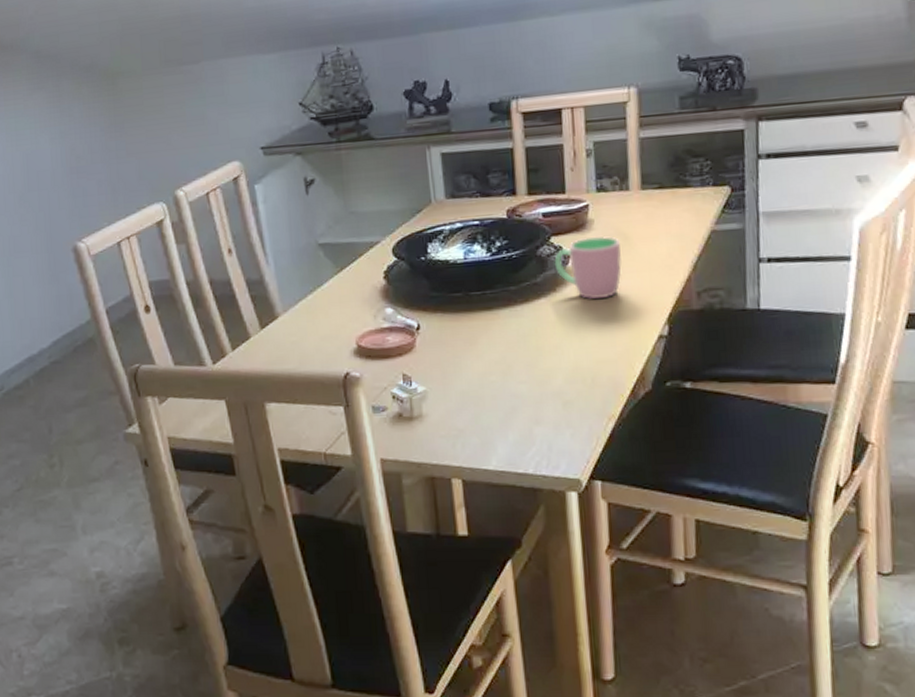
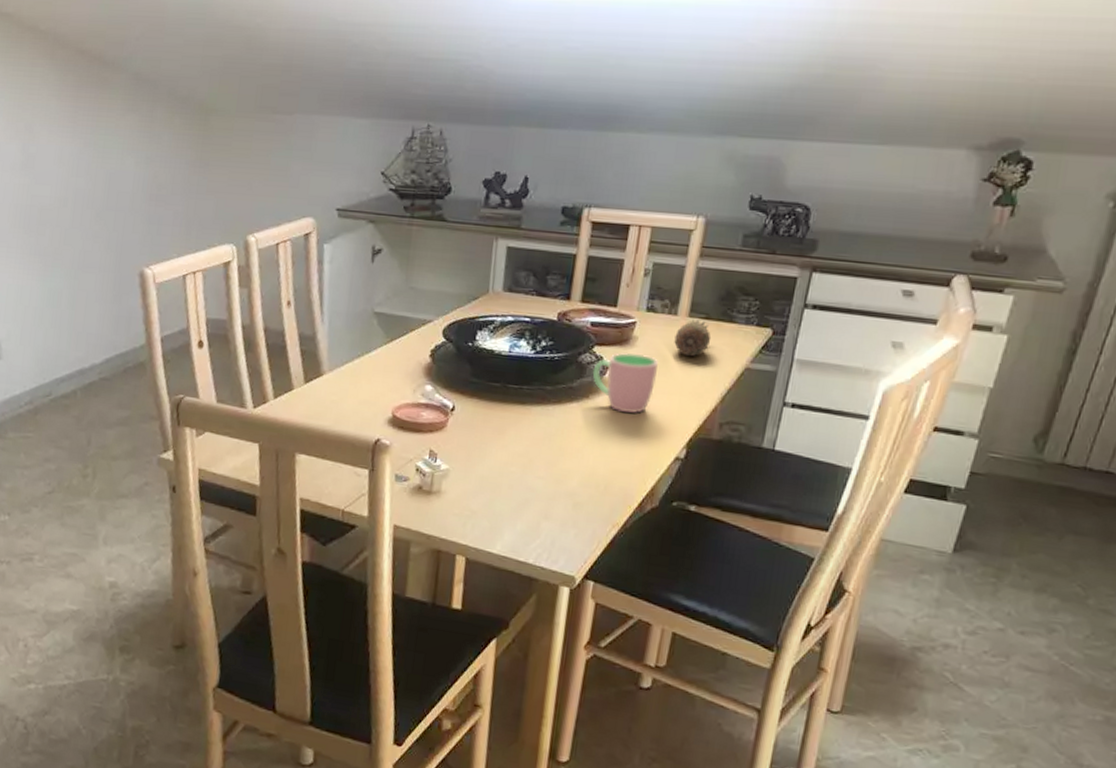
fruit: none [631,190,670,230] -> present [674,319,712,357]

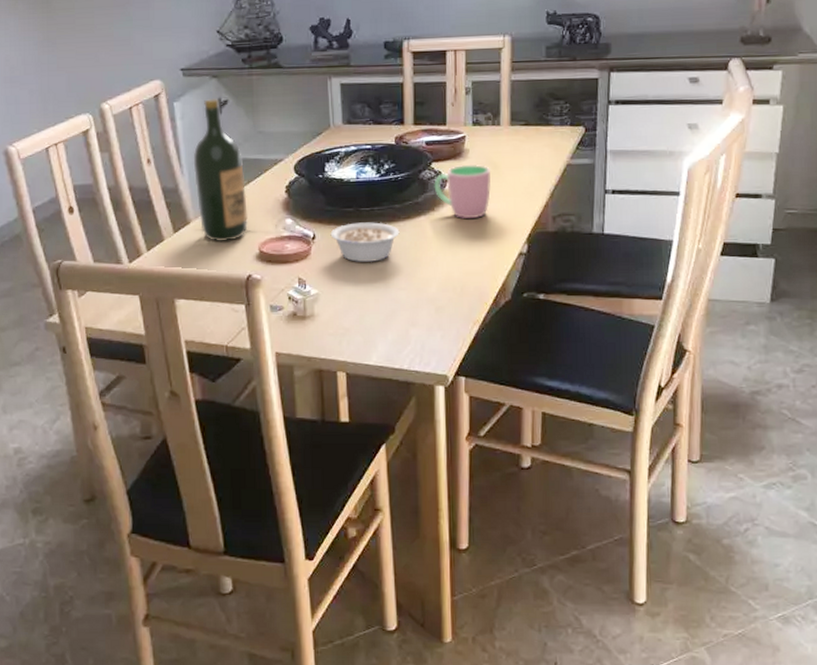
wine bottle: none [333,245,389,400] -> present [193,99,248,242]
legume: none [471,399,547,445] -> present [330,222,400,263]
fruit: present [674,319,712,357] -> none [501,127,533,161]

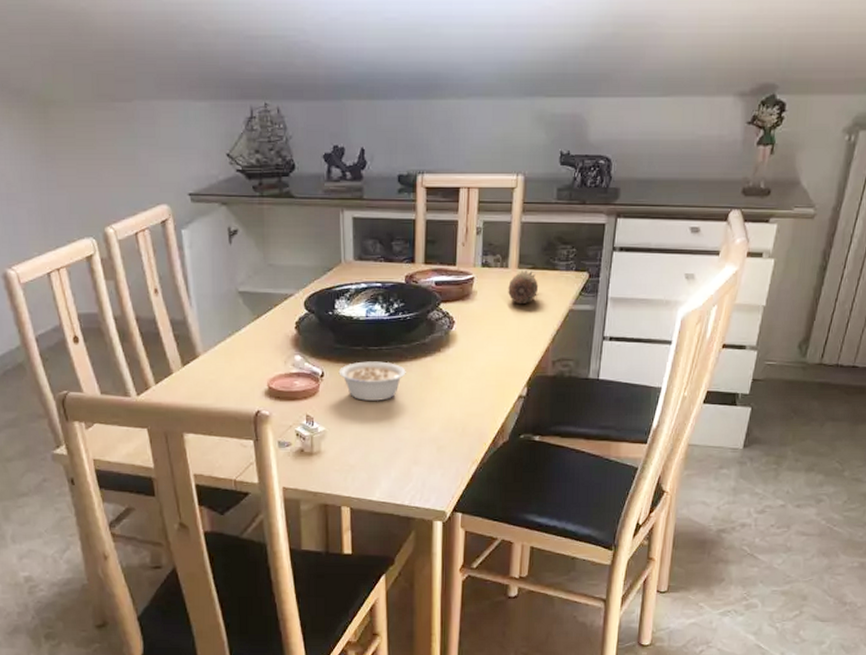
wine bottle: present [193,99,248,242] -> none [202,228,257,377]
cup: present [434,165,491,218] -> none [441,307,496,360]
fruit: none [501,127,533,161] -> present [508,270,539,305]

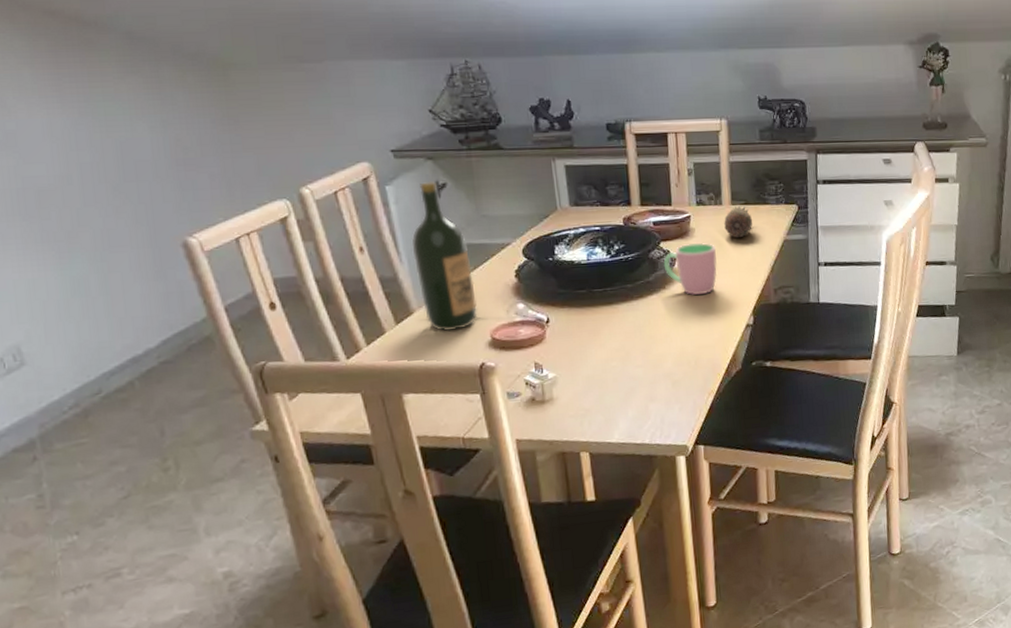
wine bottle: none [202,228,257,377] -> present [412,182,478,332]
legume: present [338,361,406,402] -> none [564,302,634,343]
cup: none [441,307,496,360] -> present [663,243,717,295]

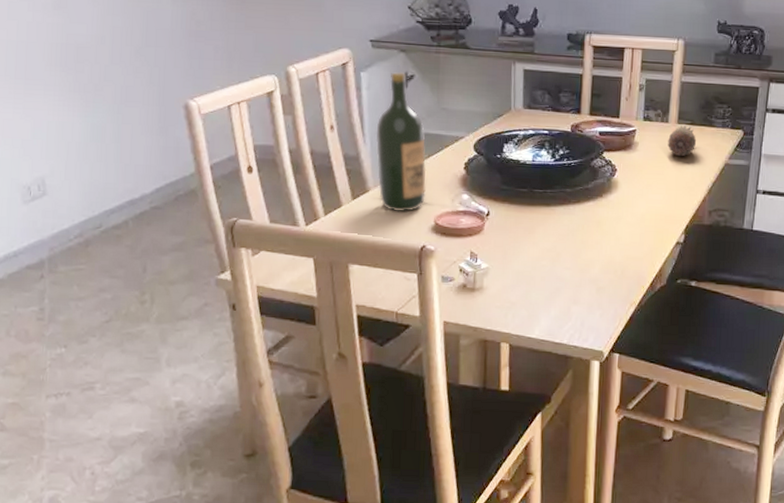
cup: present [663,243,717,295] -> none [604,157,656,207]

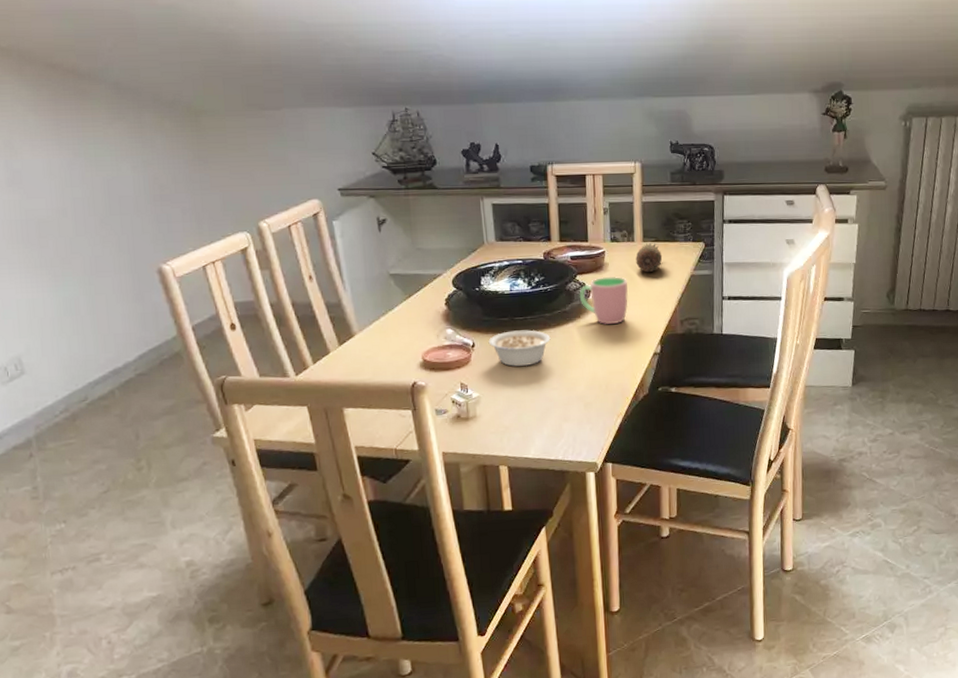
wine bottle: present [375,72,427,212] -> none [354,218,411,353]
legume: none [504,203,569,242] -> present [488,330,551,367]
cup: none [604,157,656,207] -> present [579,276,628,324]

